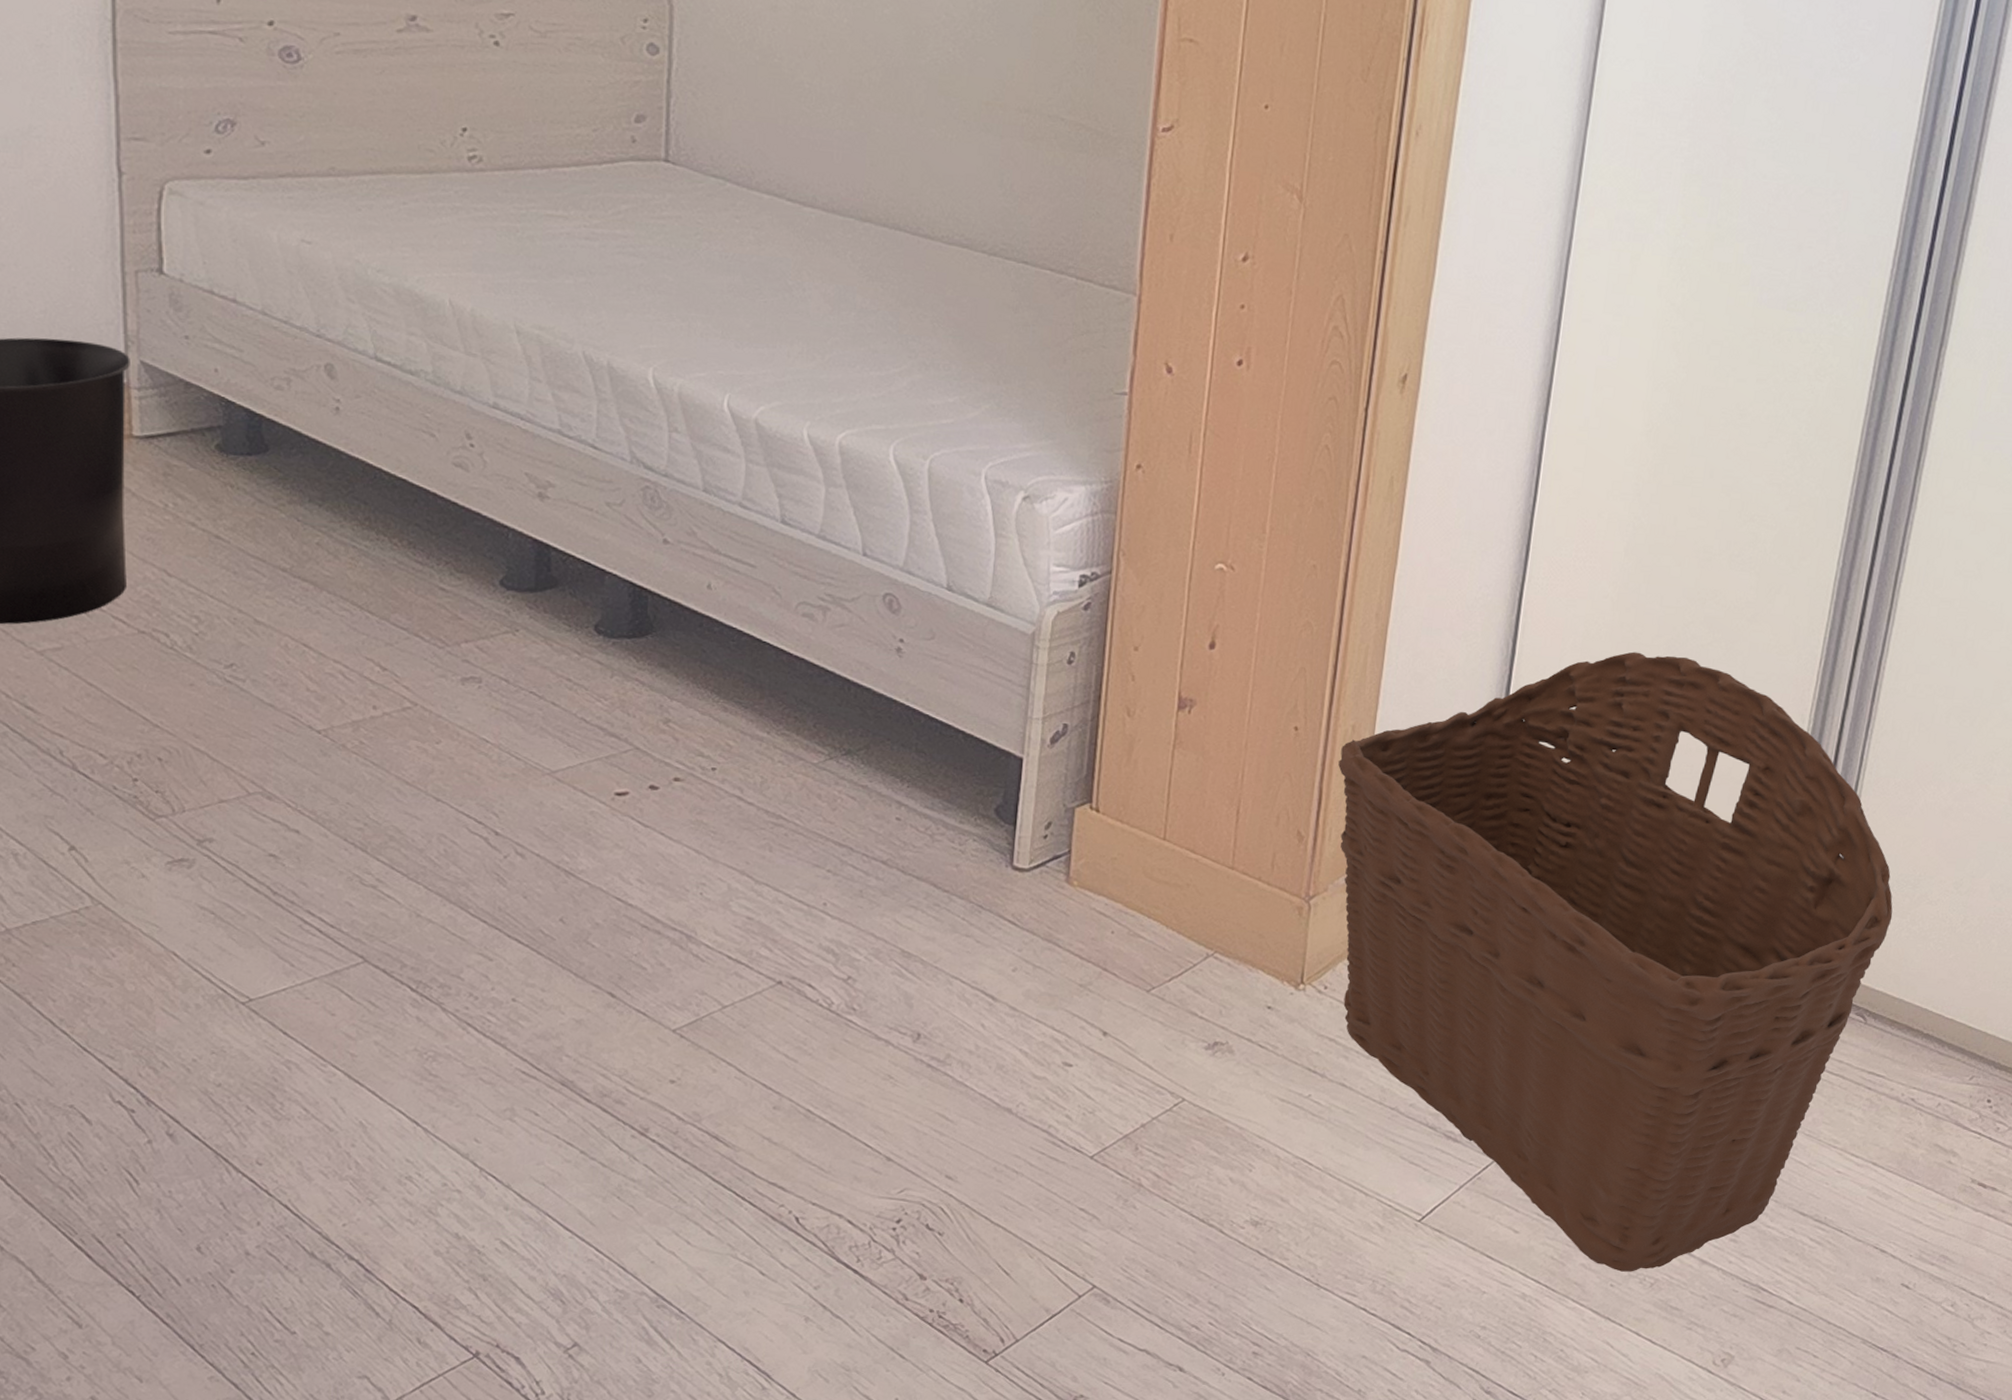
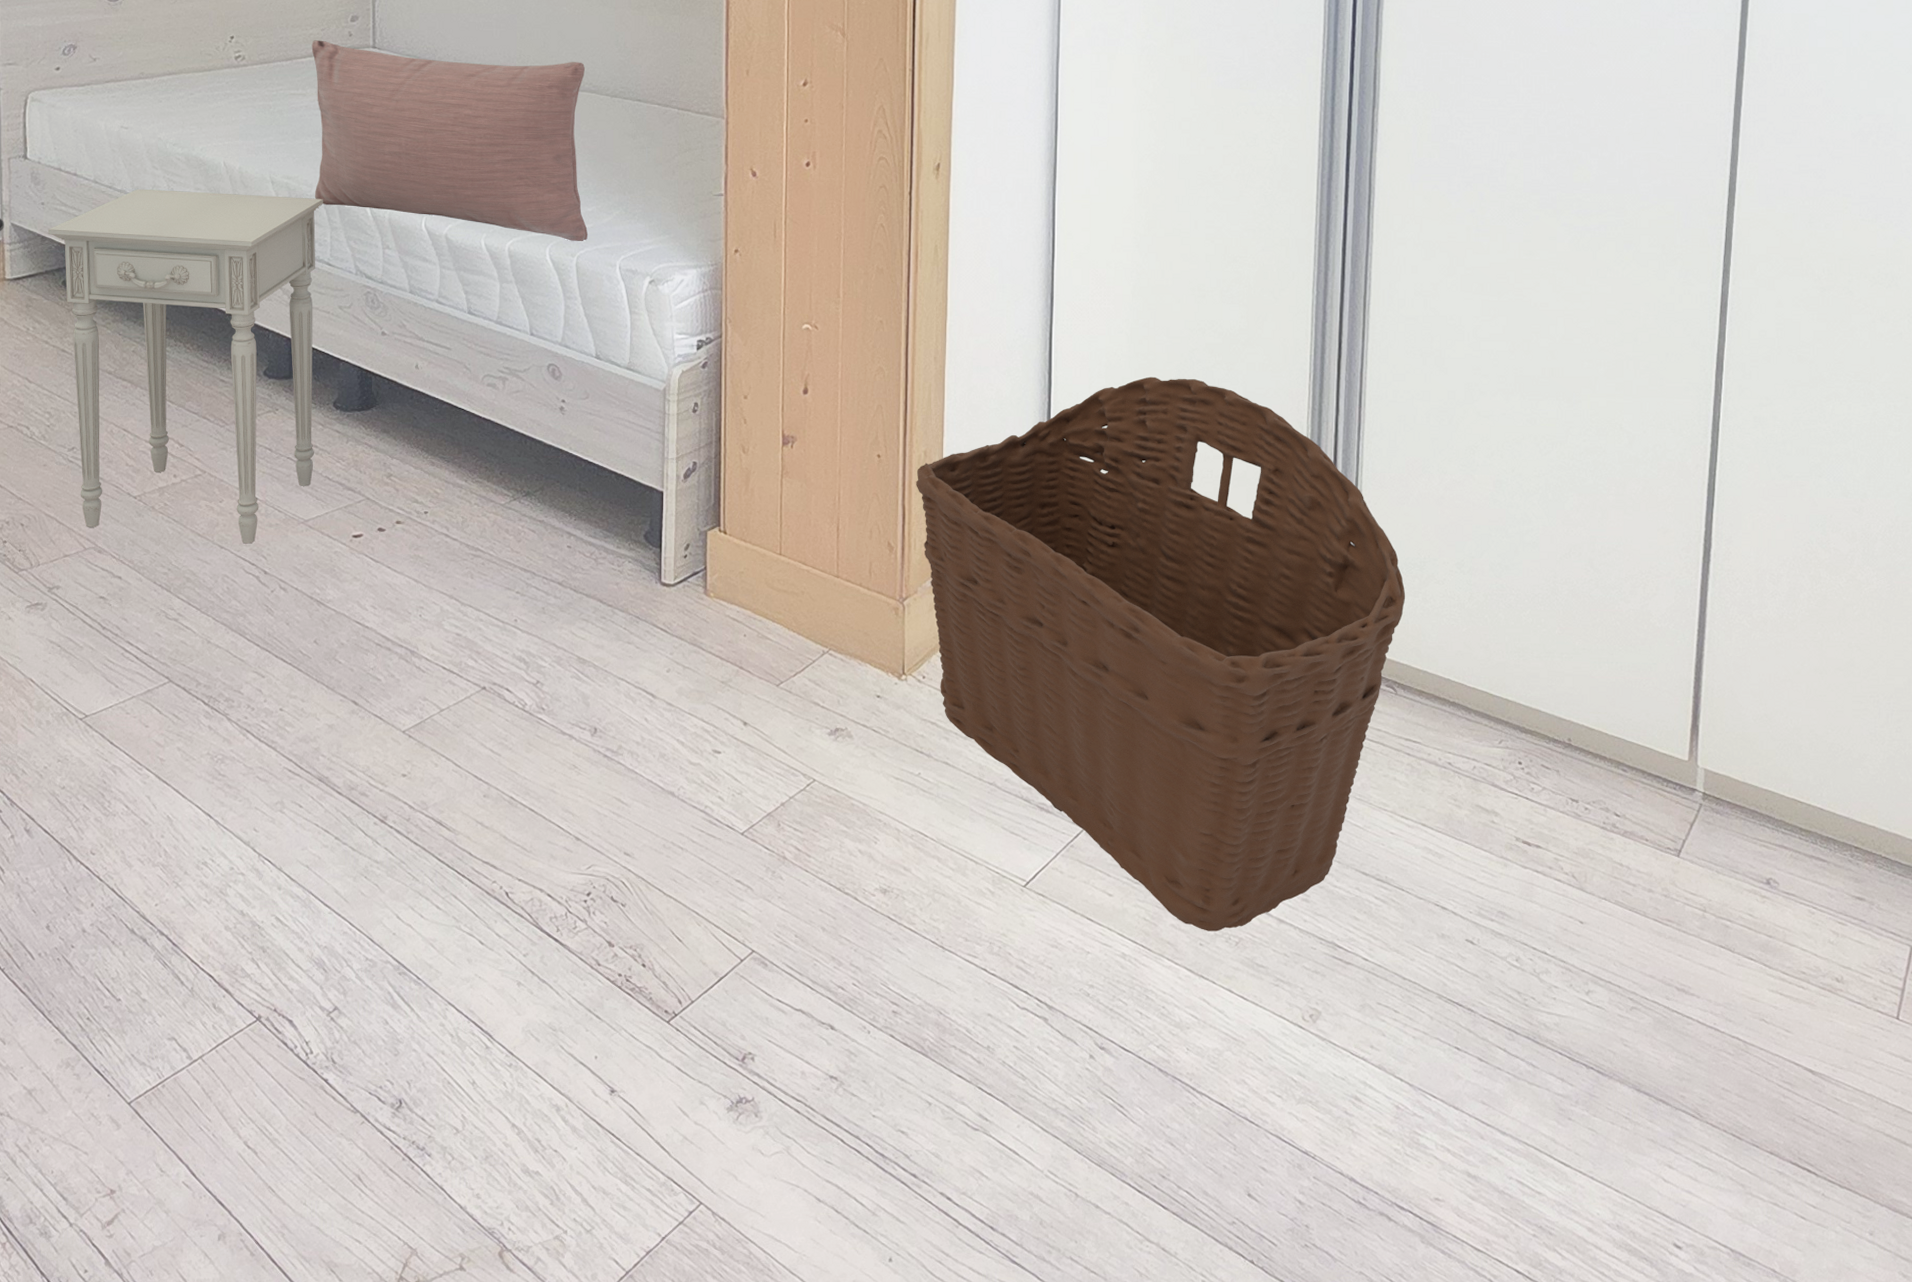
nightstand: none [195,327,590,797] -> present [48,188,324,544]
pillow: none [576,143,956,442] -> present [311,40,589,242]

